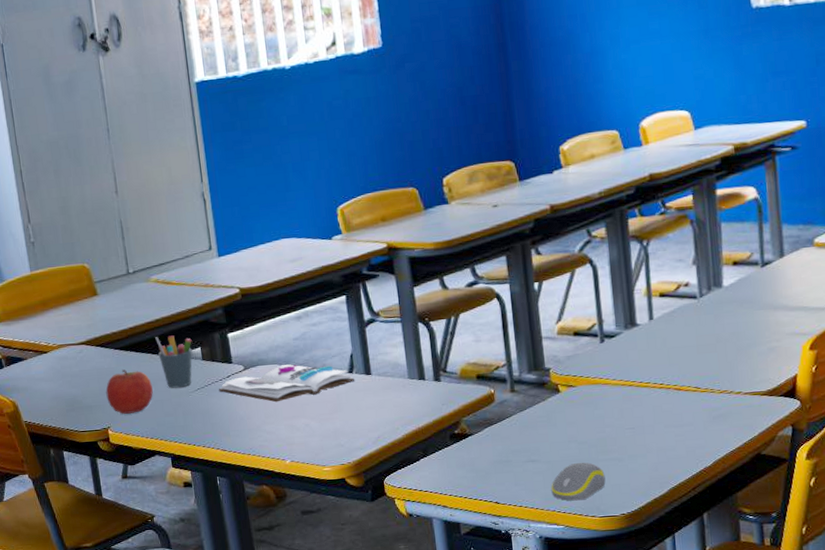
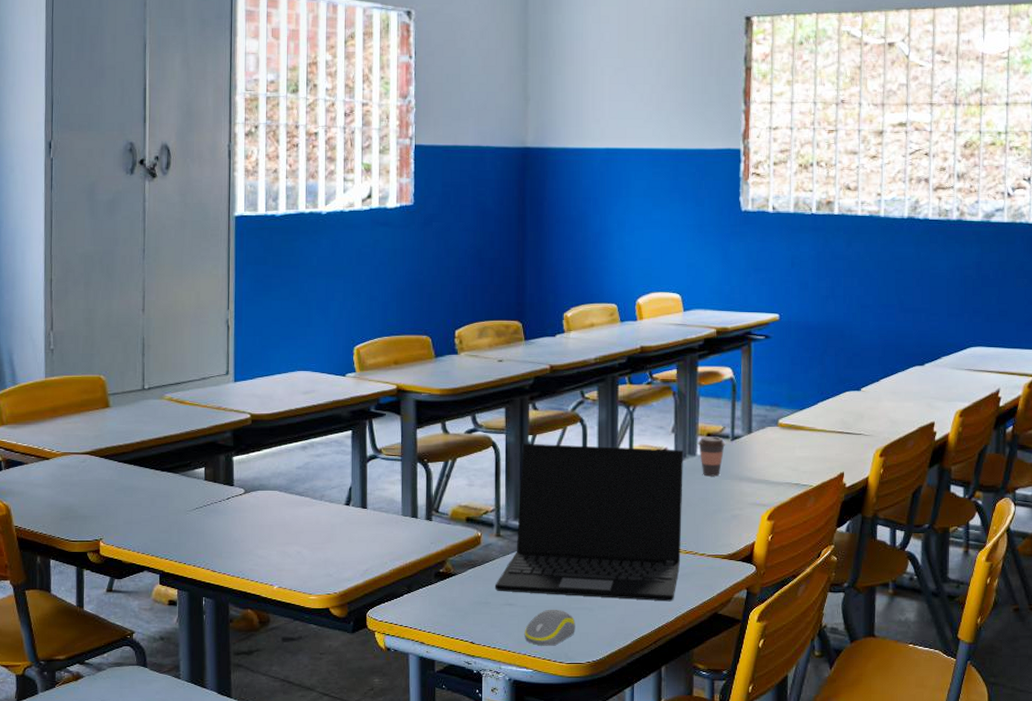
apple: present [105,369,153,414] -> none [103,483,151,527]
pen holder: present [155,335,192,388] -> none [161,453,197,505]
book: present [218,364,354,403] -> none [216,492,350,528]
laptop: none [514,282,715,449] -> present [494,443,683,602]
coffee cup: none [723,264,756,309] -> present [698,437,726,477]

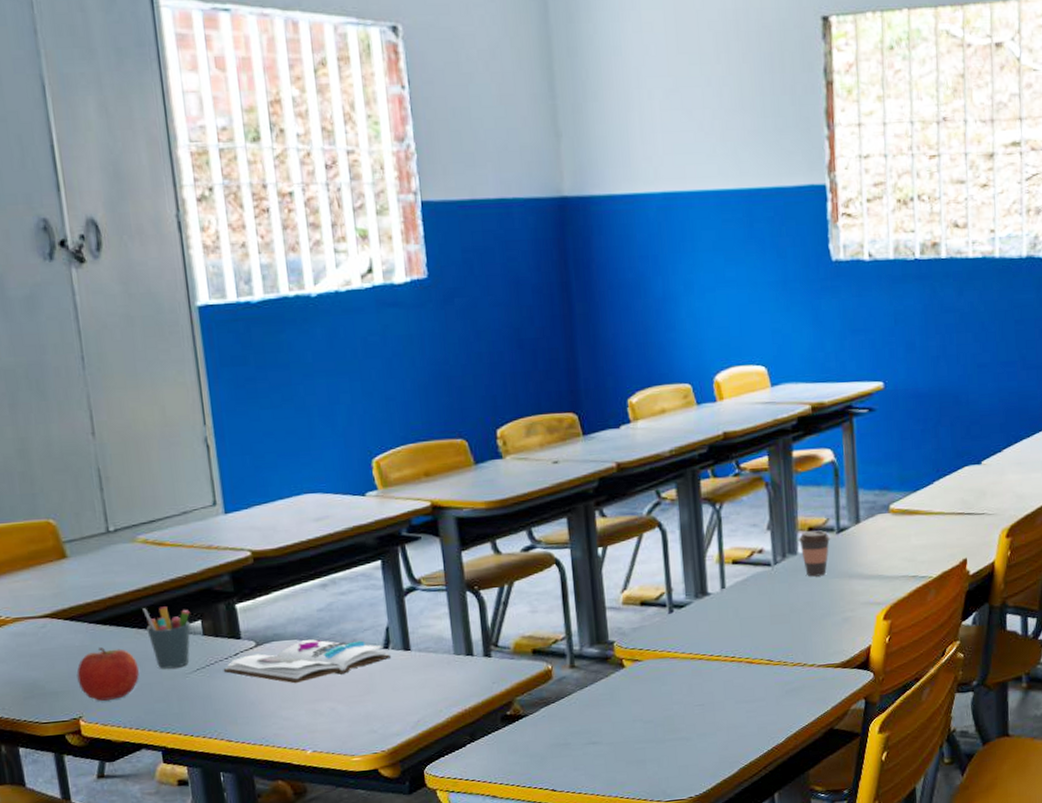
apple: none [103,483,151,527] -> present [76,647,139,701]
pen holder: none [161,453,197,505] -> present [142,606,191,669]
book: none [216,492,350,528] -> present [223,639,390,684]
laptop: present [494,443,683,602] -> none [573,549,788,730]
computer mouse: present [524,609,575,646] -> none [613,743,673,785]

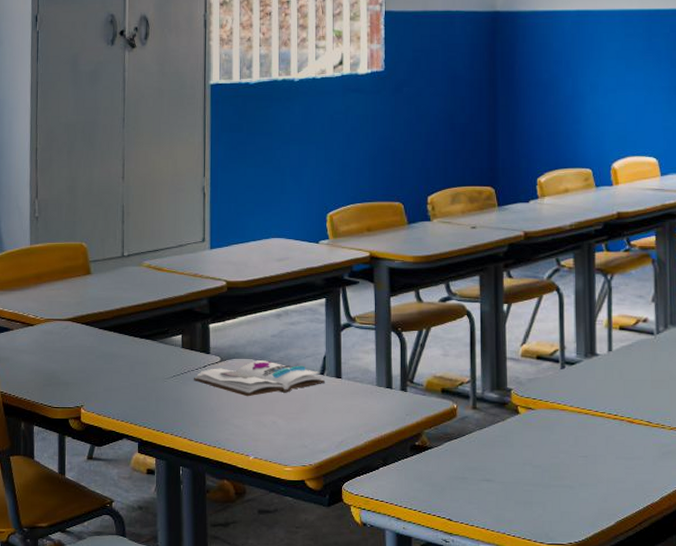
apple: present [76,647,139,701] -> none [84,350,130,394]
pen holder: present [142,606,191,669] -> none [140,321,174,373]

